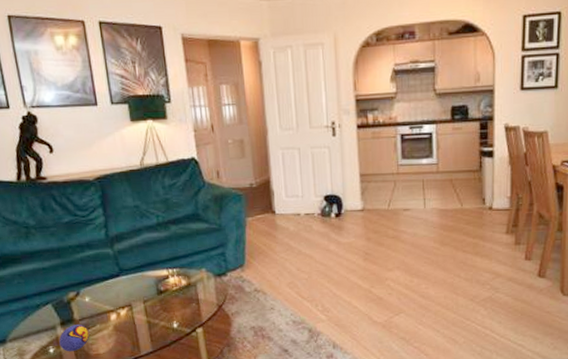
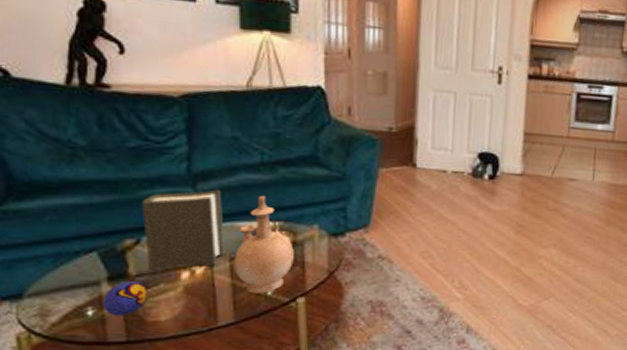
book: none [77,248,139,314] -> present [142,190,224,269]
vase: none [147,249,191,328] -> present [234,195,294,294]

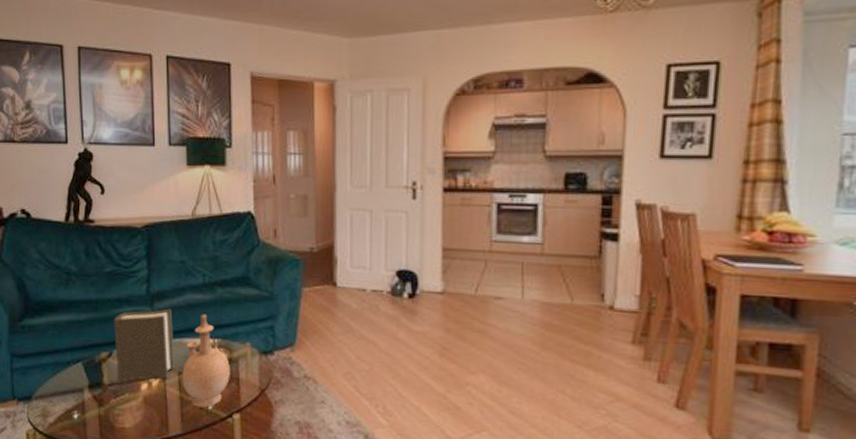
decorative ball: present [103,281,148,316] -> none [85,390,117,421]

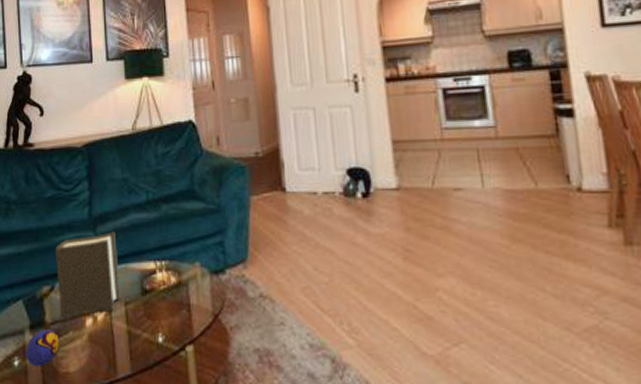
decorative ball: none [85,390,117,421] -> present [26,330,60,367]
vase: present [182,314,230,408] -> none [129,234,180,342]

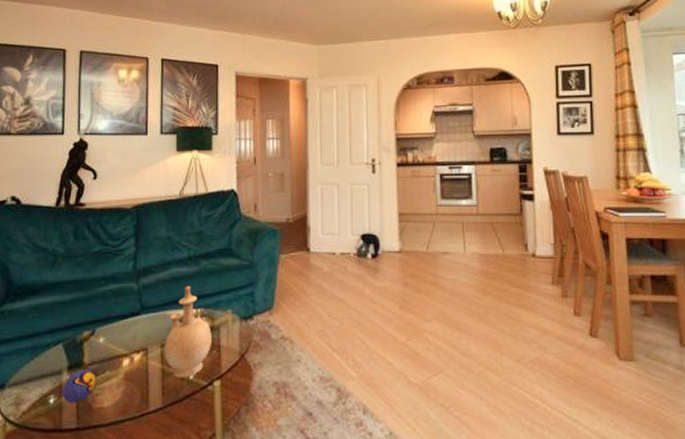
book: present [55,232,120,316] -> none [98,283,158,358]
vase: none [129,234,180,342] -> present [164,285,212,378]

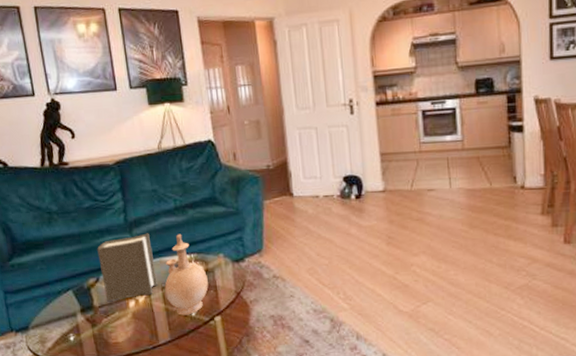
decorative ball: present [62,370,97,403] -> none [79,312,109,340]
book: none [98,283,158,358] -> present [97,233,158,301]

